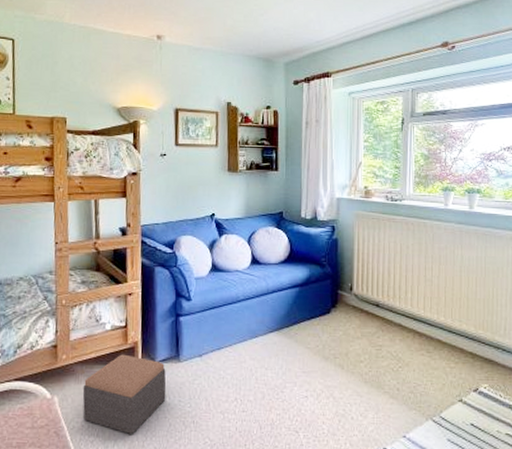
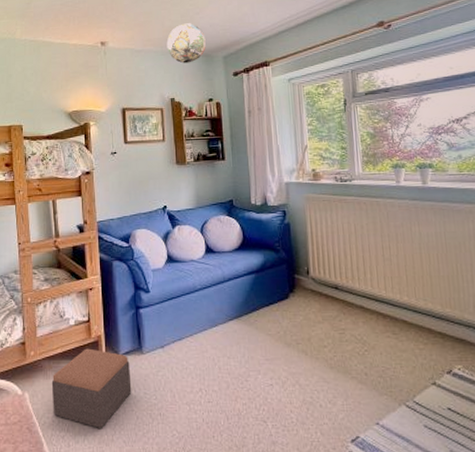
decorative vase: none [226,24,269,67] -> present [166,23,207,64]

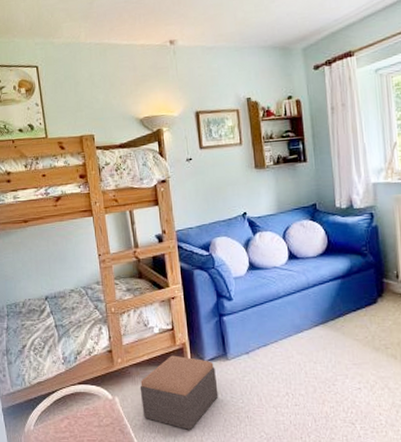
decorative vase: present [166,23,207,64] -> none [240,13,284,59]

